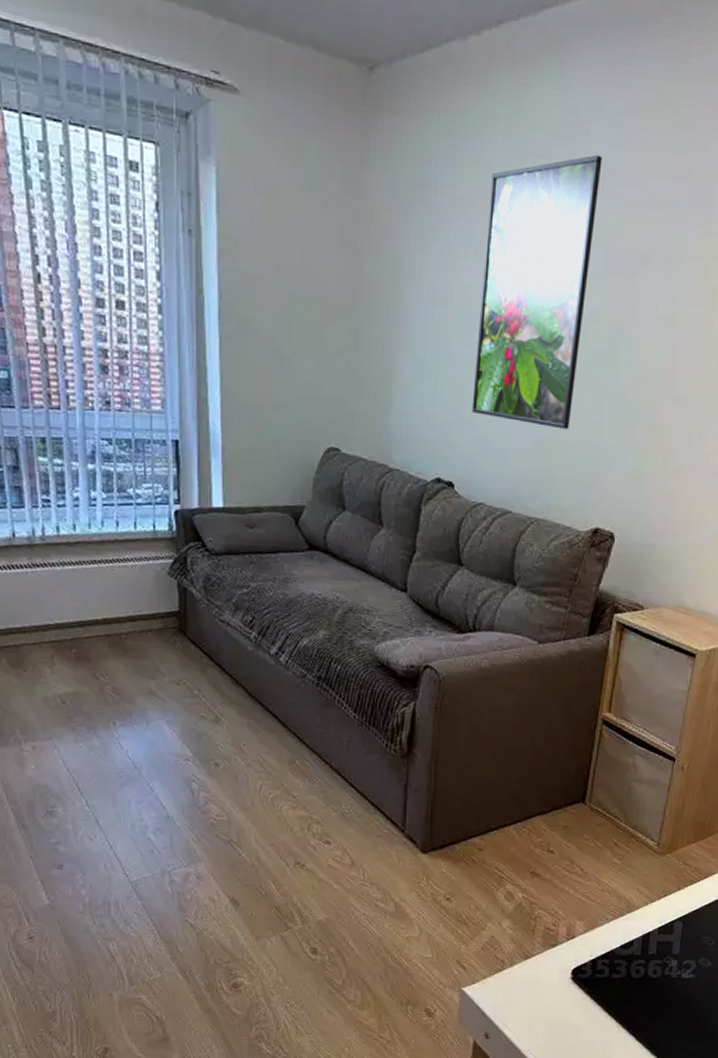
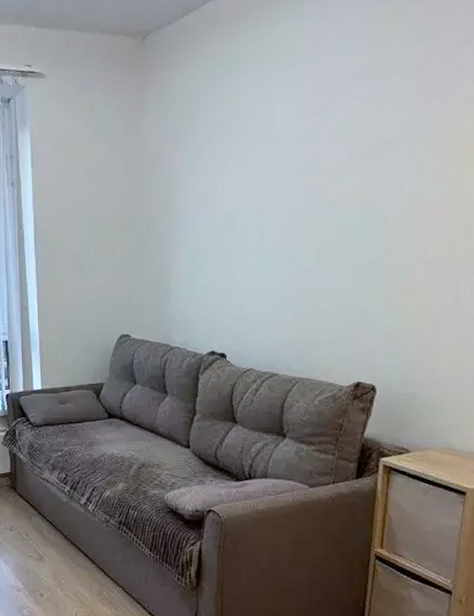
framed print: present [471,154,603,430] -> none [238,65,343,299]

